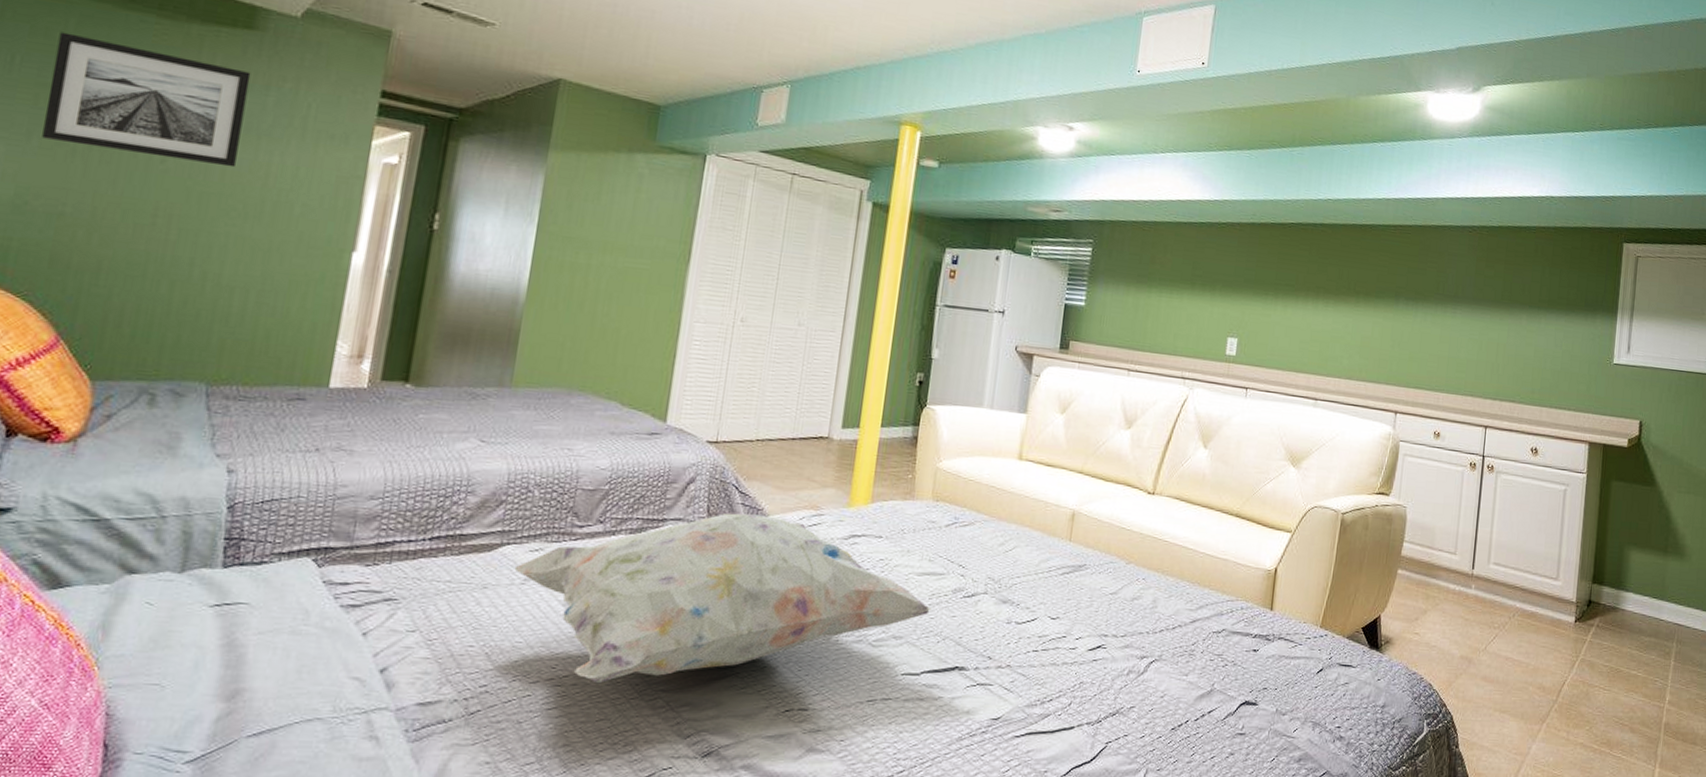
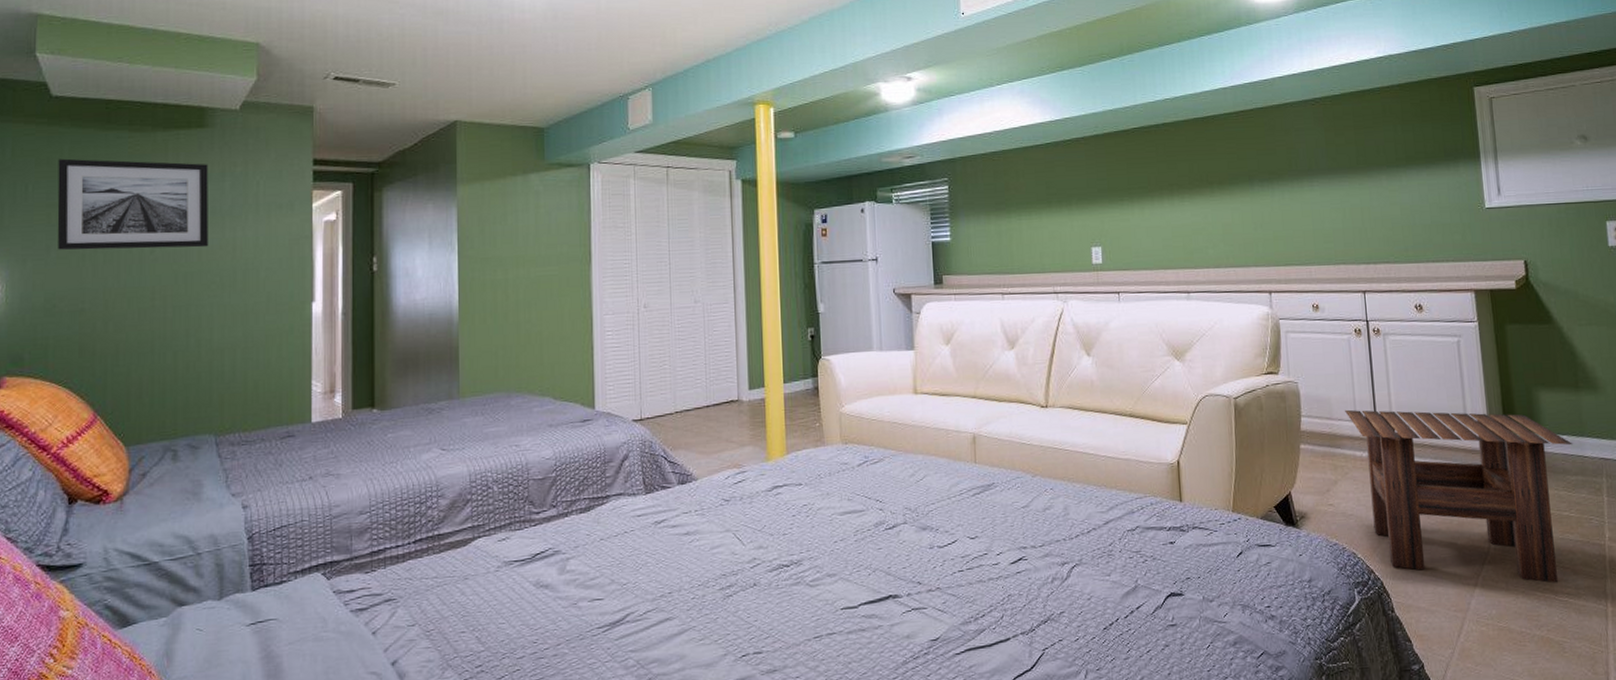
decorative pillow: present [514,513,932,684] -> none [488,480,858,652]
side table: none [1447,541,1653,739] -> present [1345,409,1574,583]

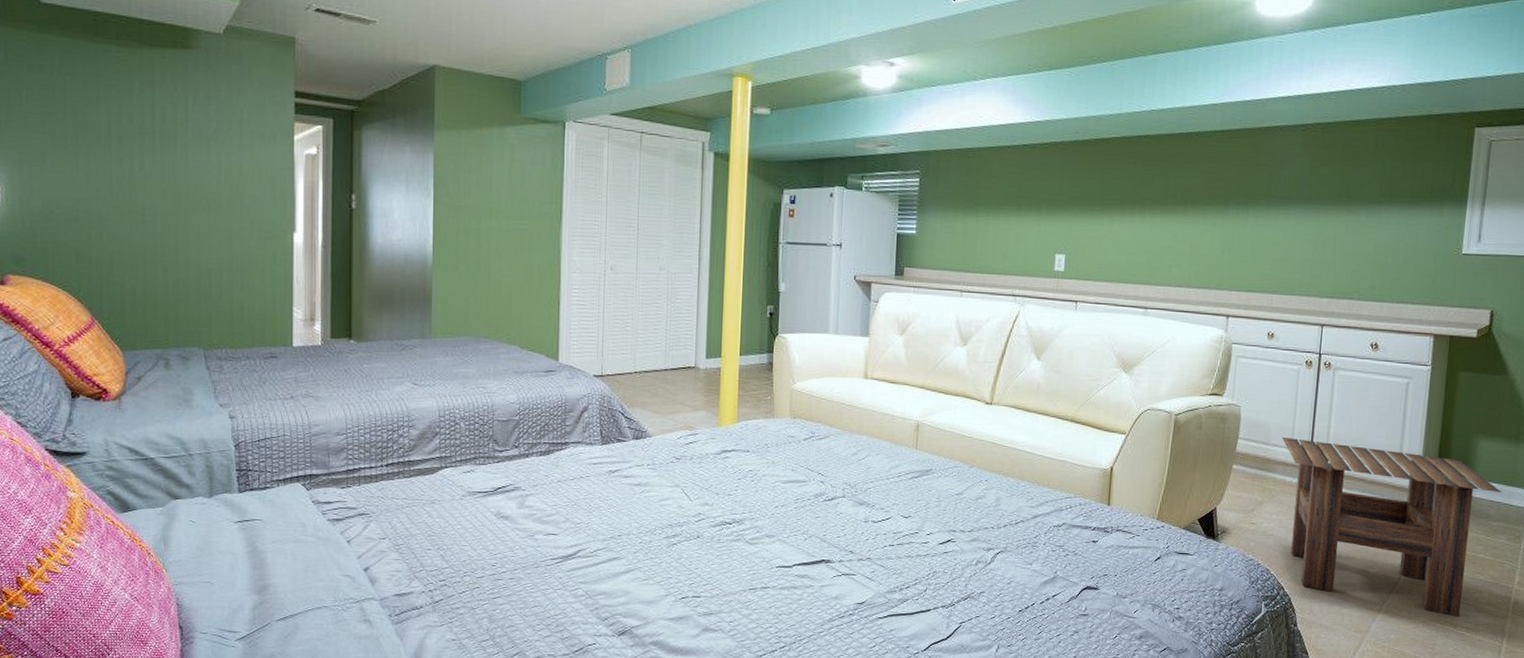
wall art: present [57,158,208,250] -> none [49,67,194,169]

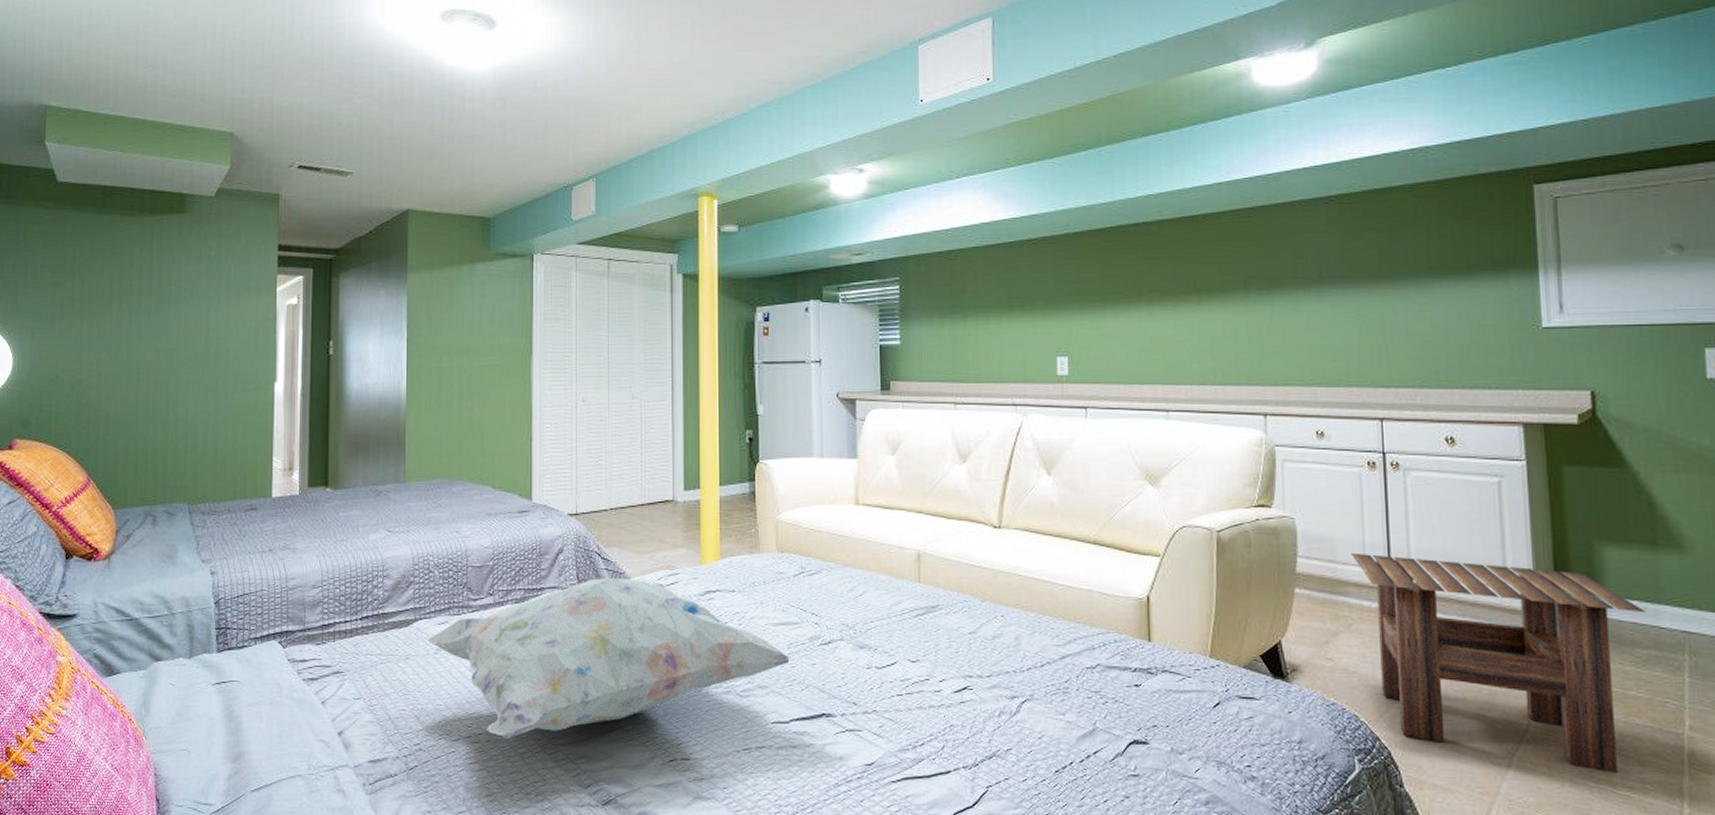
decorative pillow: none [453,435,797,578] -> present [428,578,791,740]

